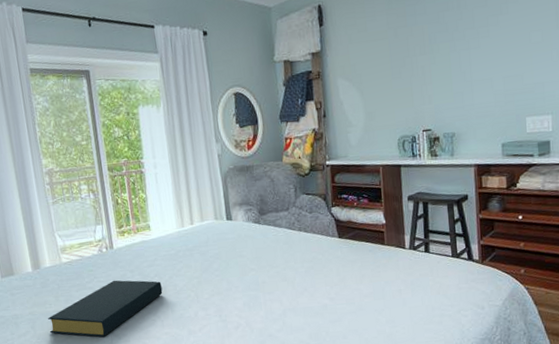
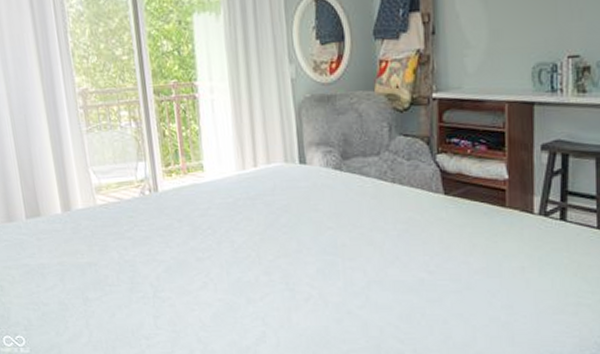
hardback book: present [47,280,163,338] -> none [78,230,217,299]

